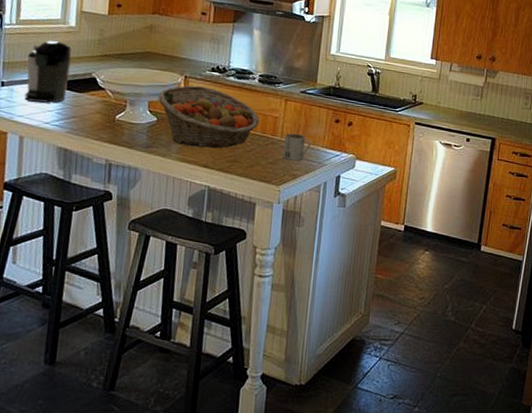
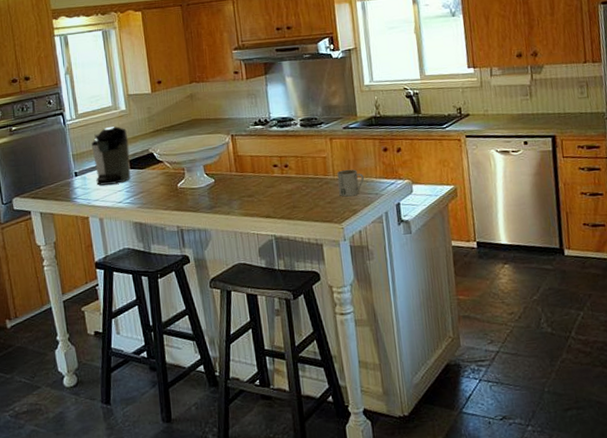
fruit basket: present [158,85,260,149] -> none [211,141,310,201]

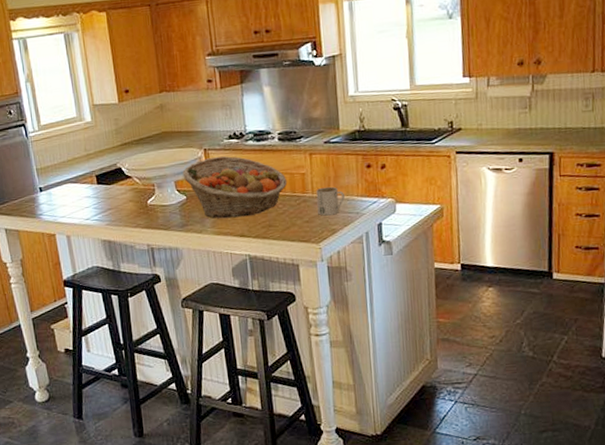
coffee maker: present [91,126,131,186] -> none [56,139,99,202]
fruit basket: none [211,141,310,201] -> present [182,156,288,219]

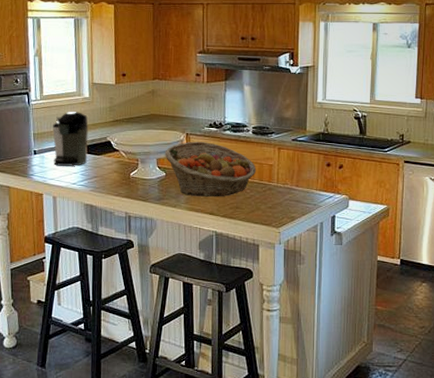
coffee maker: none [56,139,99,202] -> present [53,112,89,166]
mug: present [316,186,345,216] -> none [280,179,305,204]

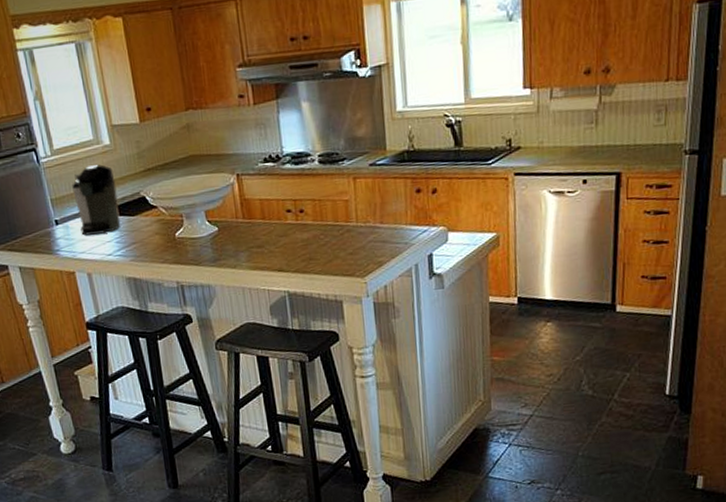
fruit basket: present [165,141,257,197] -> none [213,181,329,252]

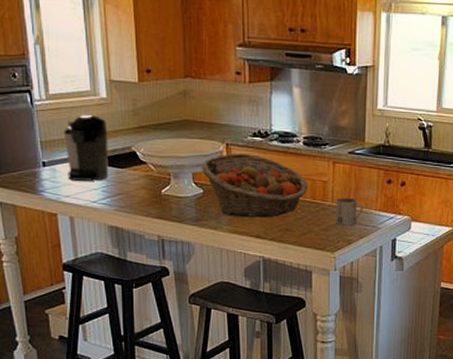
fruit basket: none [213,181,329,252] -> present [202,153,309,218]
mug: none [361,214,392,247] -> present [336,197,363,226]

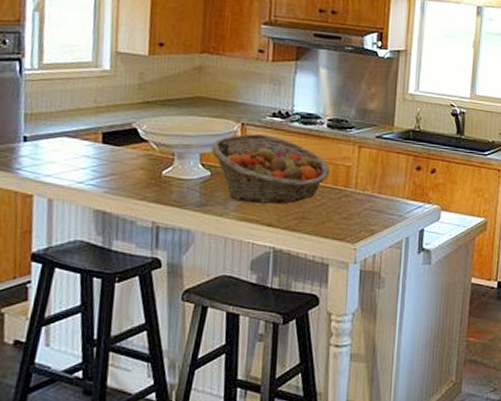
coffee maker: present [64,115,109,181] -> none [52,87,107,159]
mug: present [336,197,363,226] -> none [358,183,389,215]

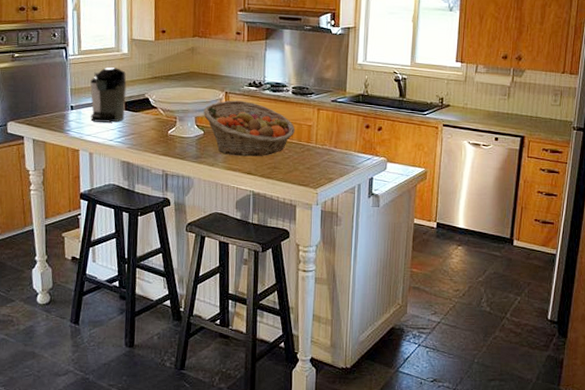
coffee maker: none [52,87,107,159] -> present [90,67,127,123]

